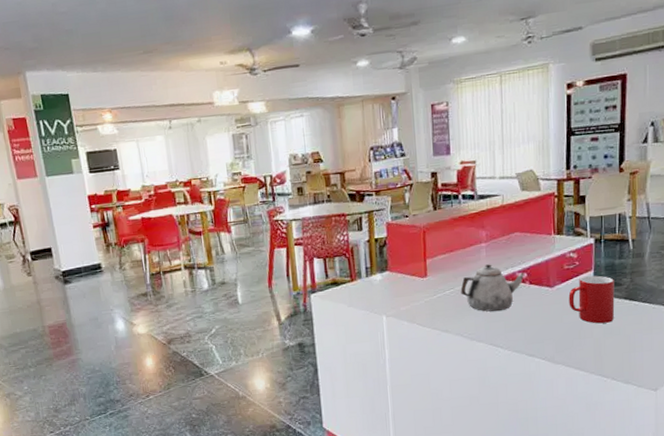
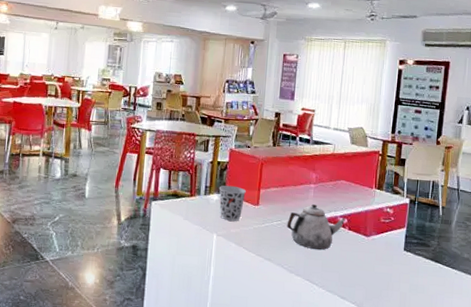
cup: none [380,261,411,299] -> present [219,185,246,221]
cup: present [568,275,615,324] -> none [381,232,423,280]

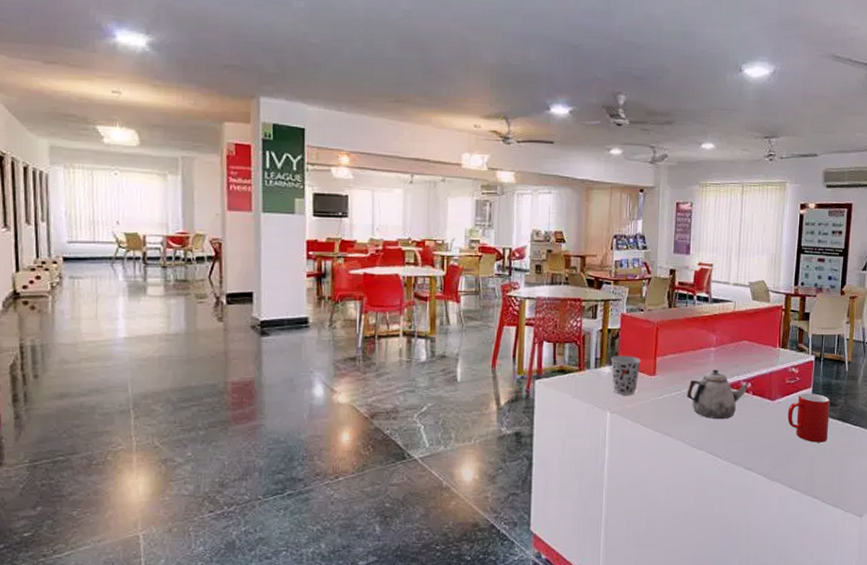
cup: none [381,232,423,280] -> present [787,393,830,442]

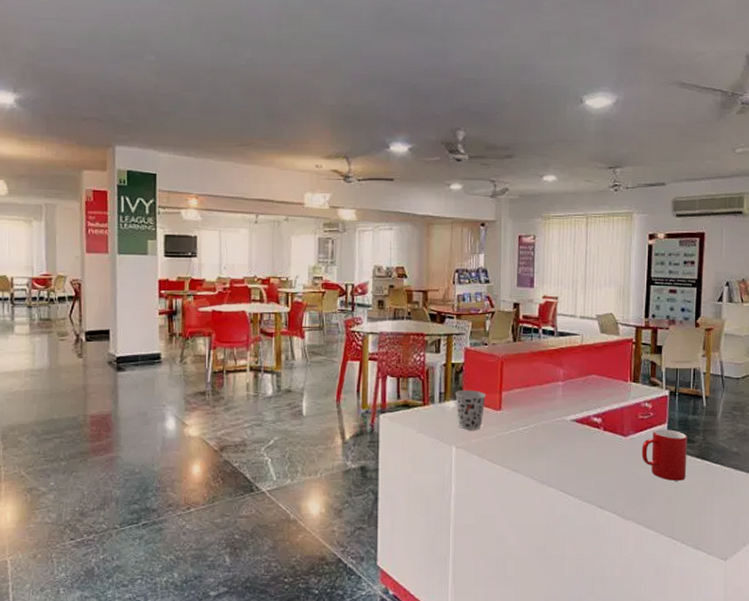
teapot: present [686,369,749,420] -> none [534,404,600,456]

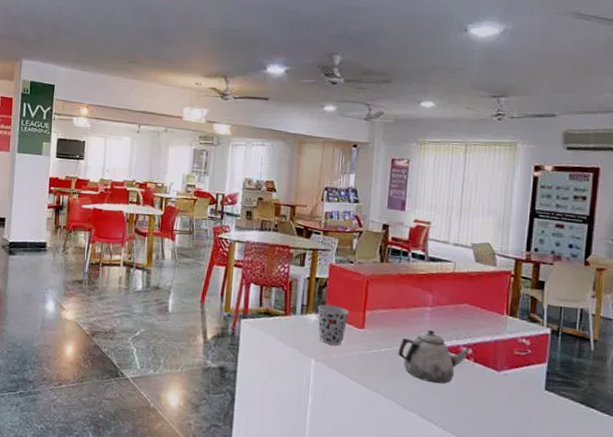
teapot: none [534,404,600,456] -> present [398,330,470,384]
cup: present [642,429,687,481] -> none [516,367,570,426]

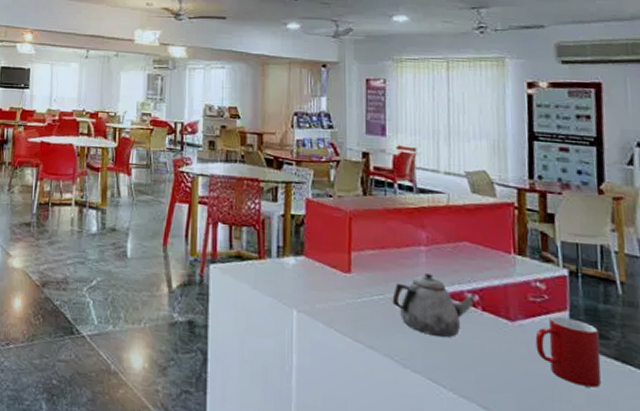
cup: present [317,304,349,346] -> none [295,245,332,294]
cup: none [516,367,570,426] -> present [535,316,602,388]

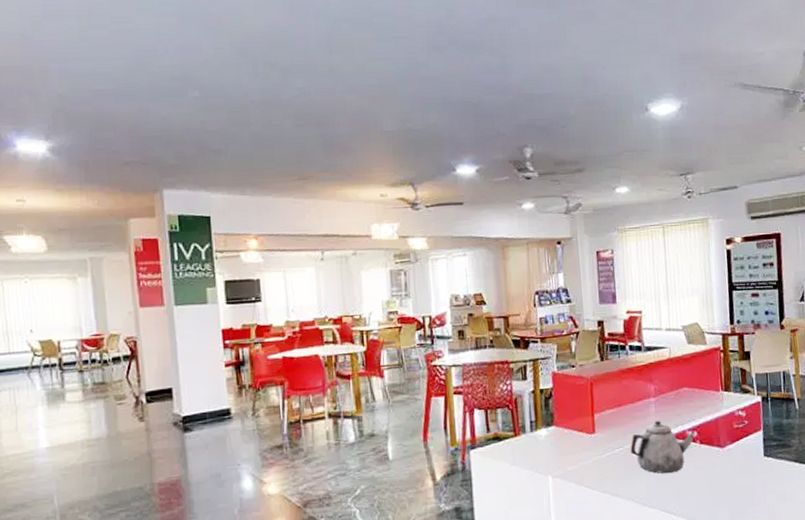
cup: present [535,316,602,388] -> none [739,436,786,489]

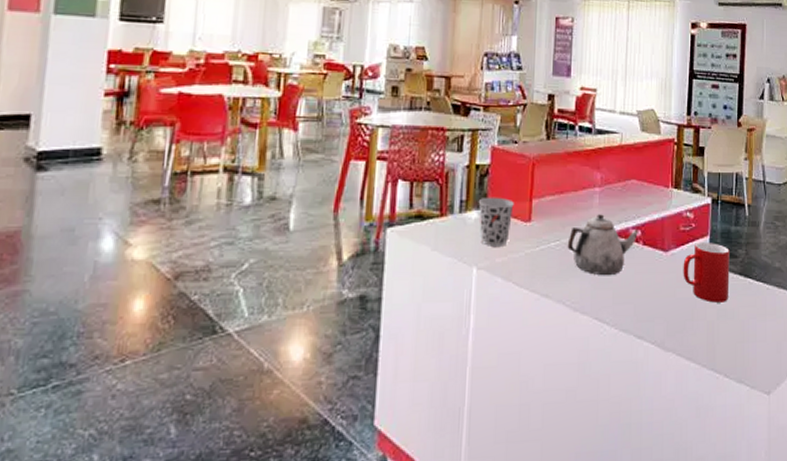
cup: none [546,415,578,458] -> present [478,196,514,246]
cup: none [739,436,786,489] -> present [683,243,730,303]

